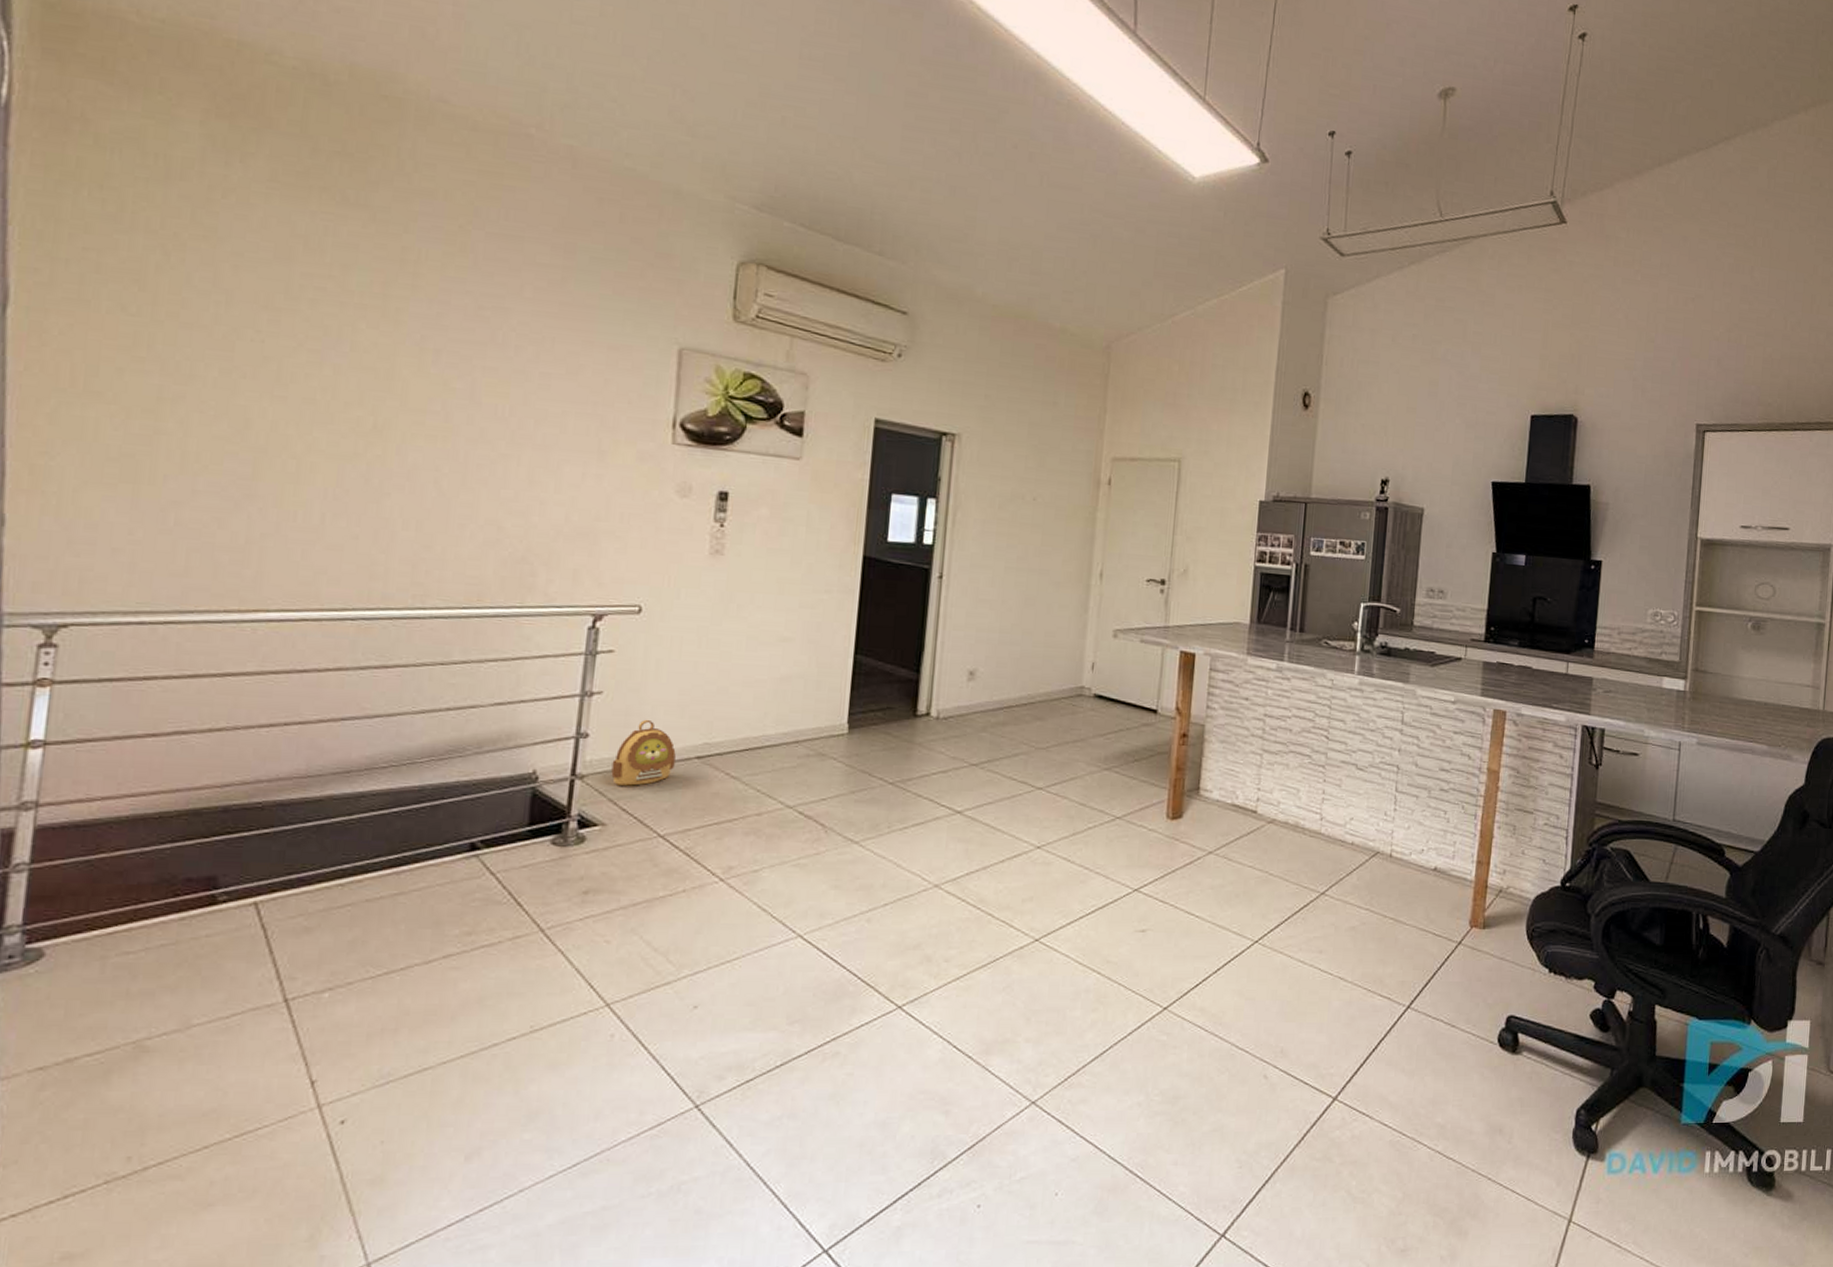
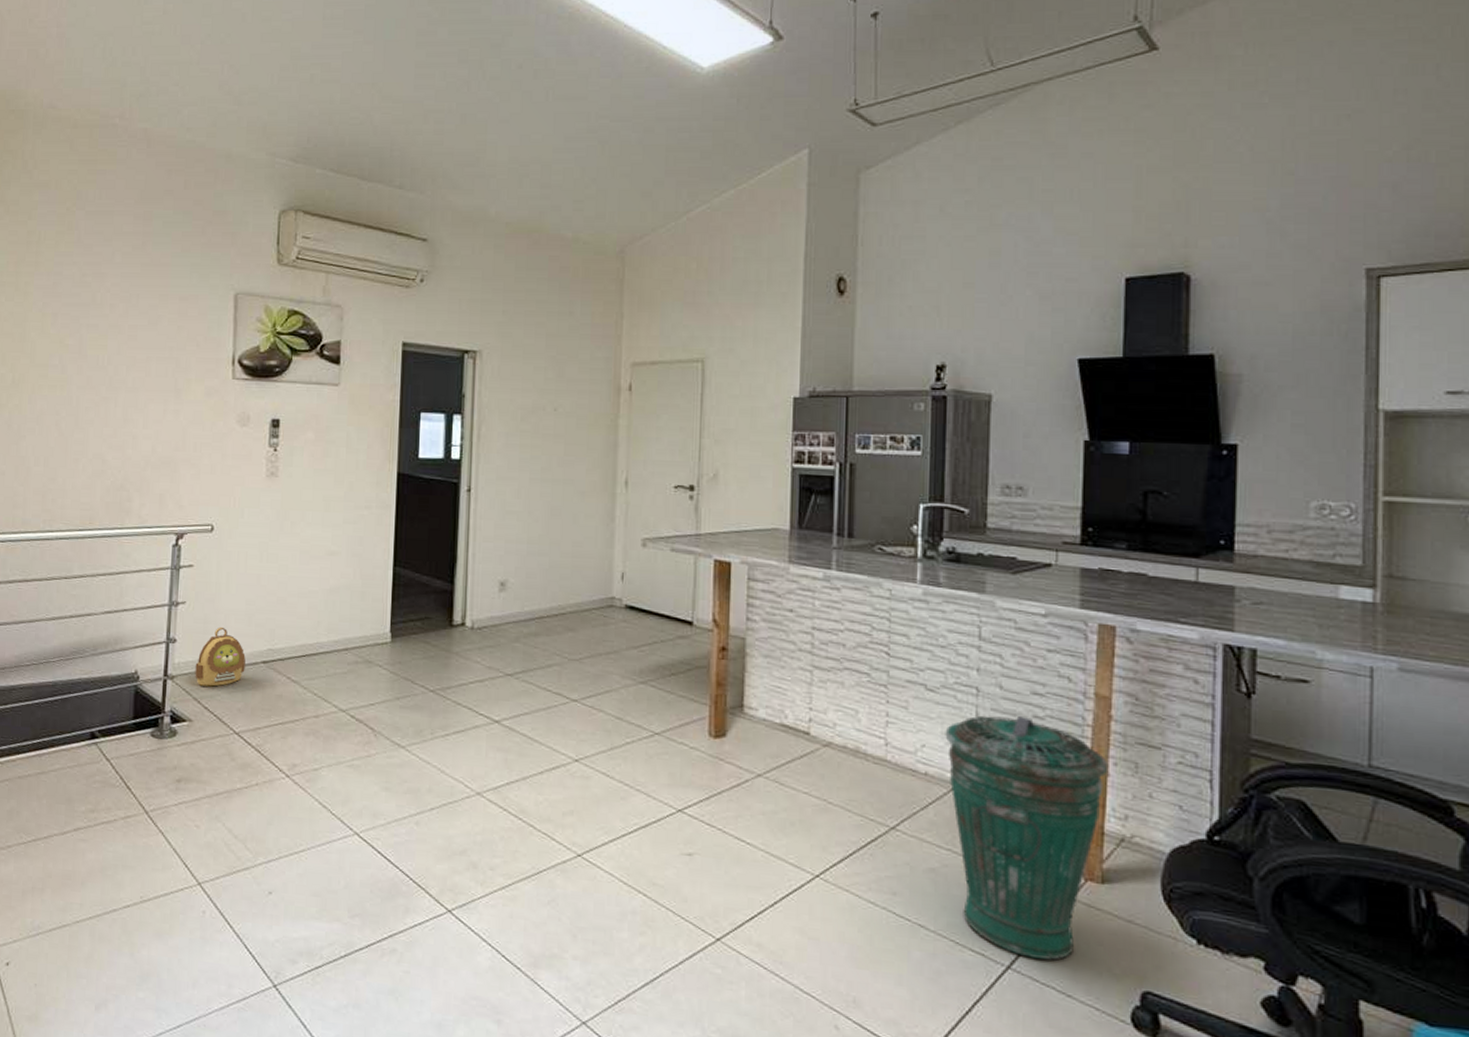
trash can: none [1370,789,1494,997] -> present [945,715,1109,960]

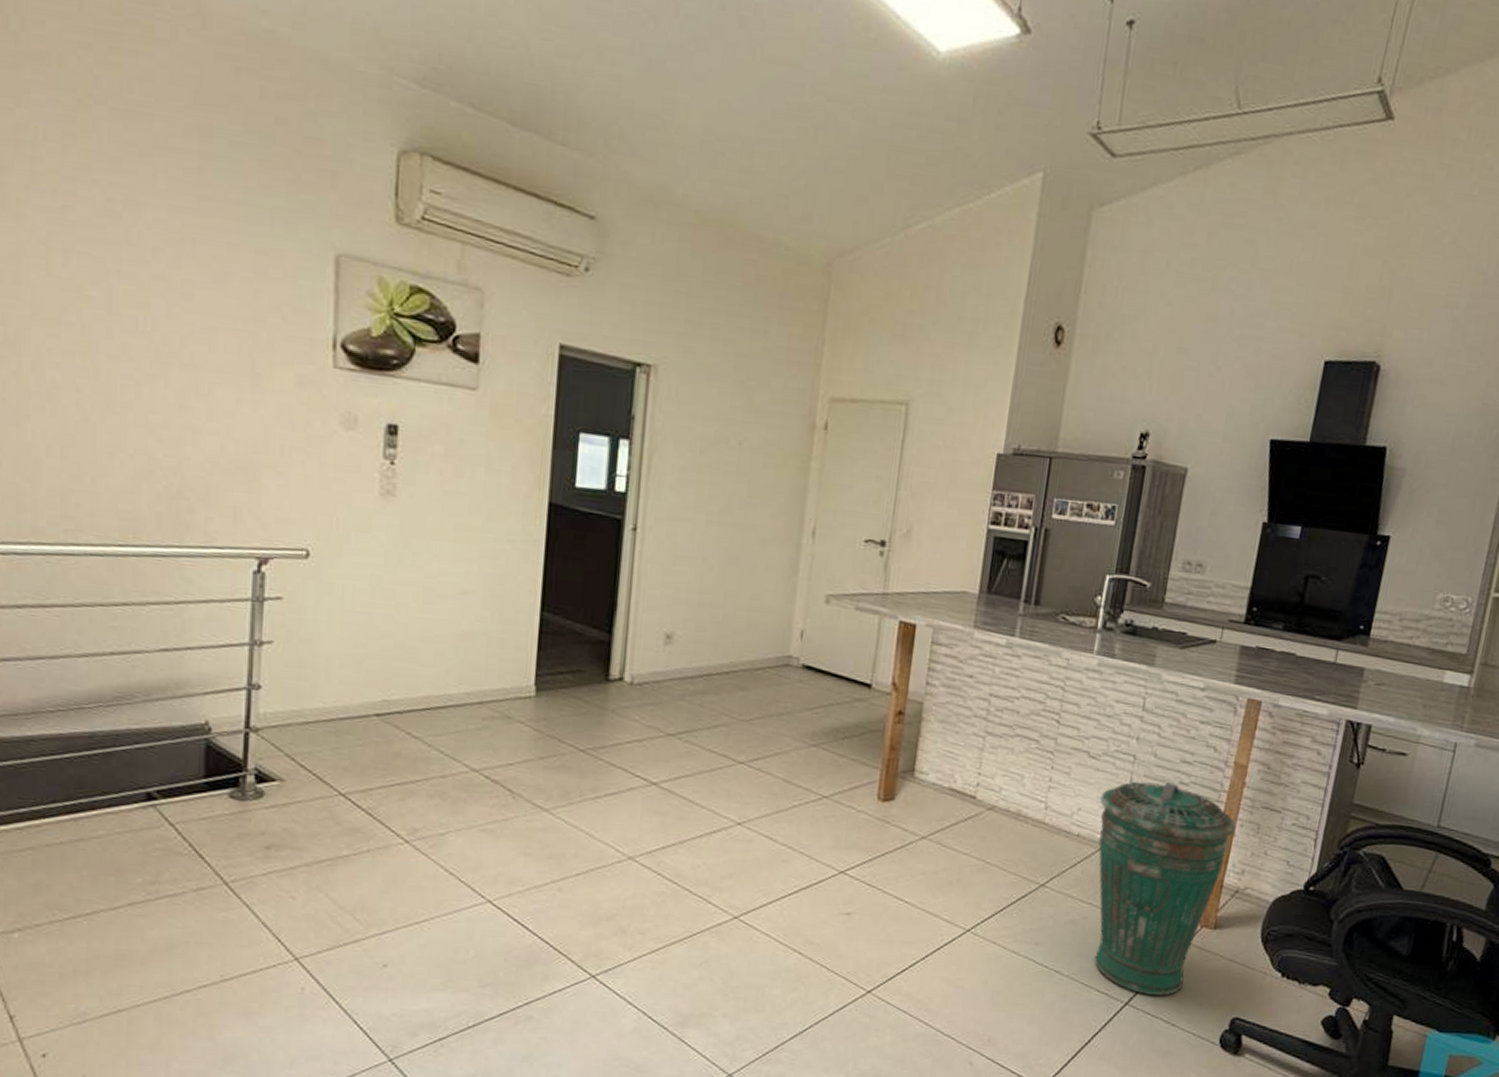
backpack: present [195,626,246,687] -> none [287,672,353,742]

